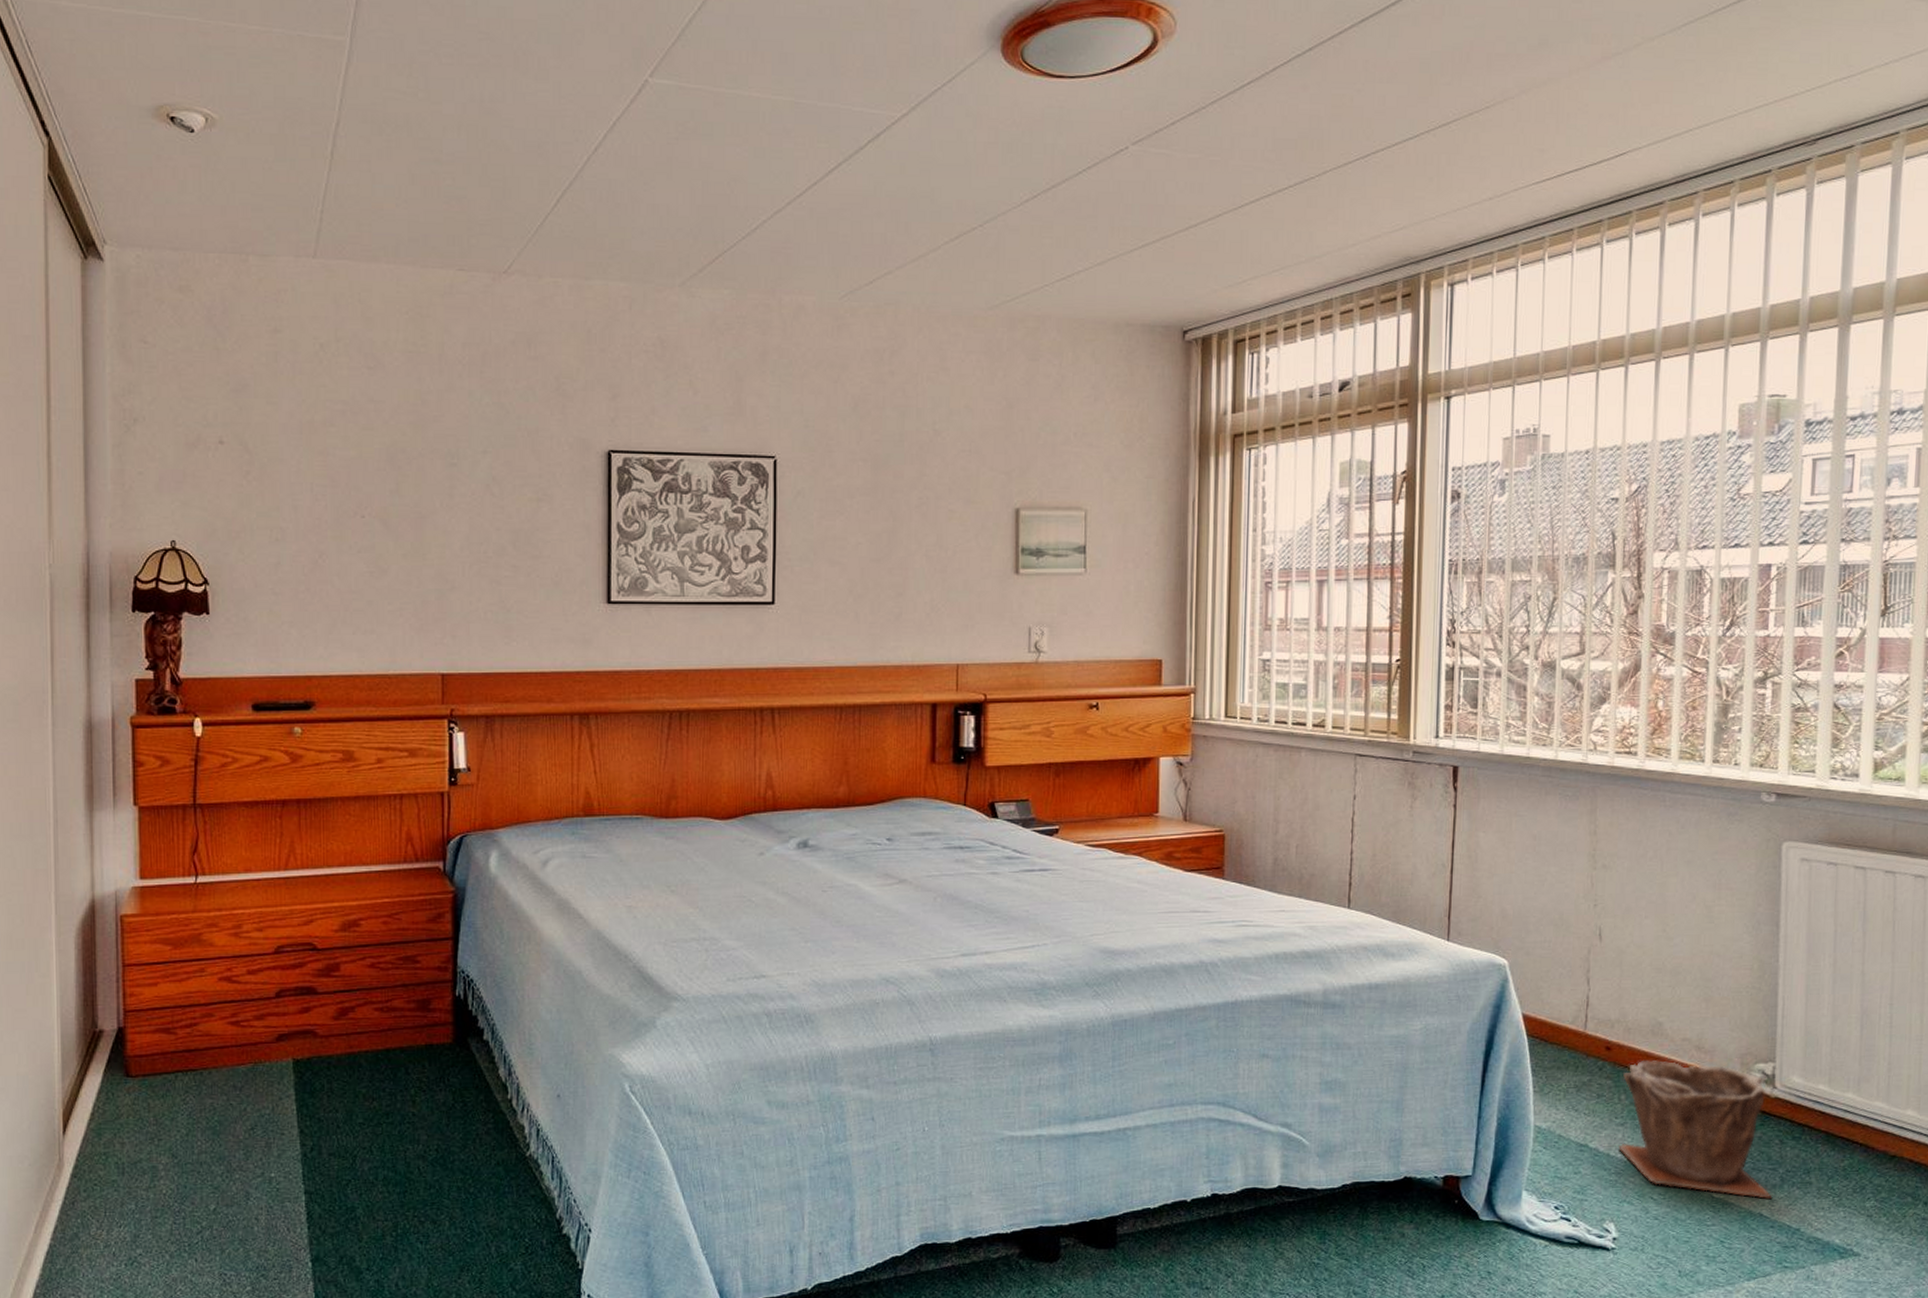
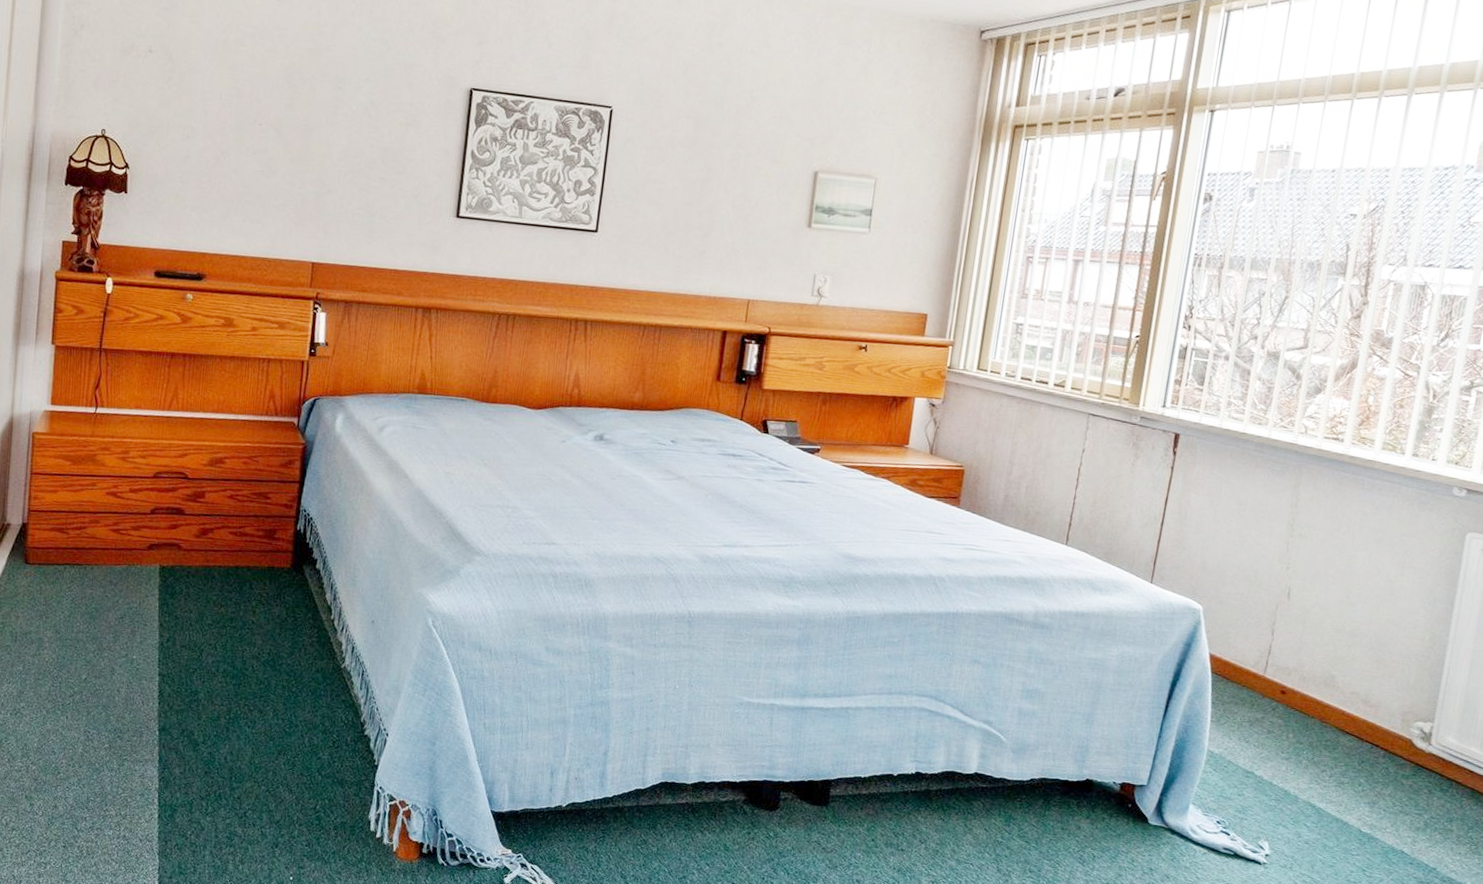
plant pot: present [1619,1060,1772,1199] -> none [1281,706,1421,839]

